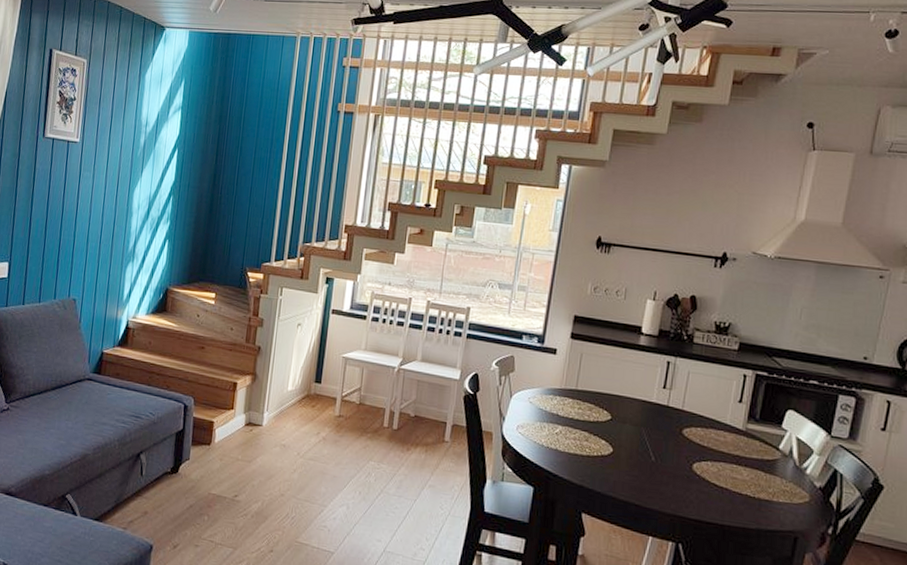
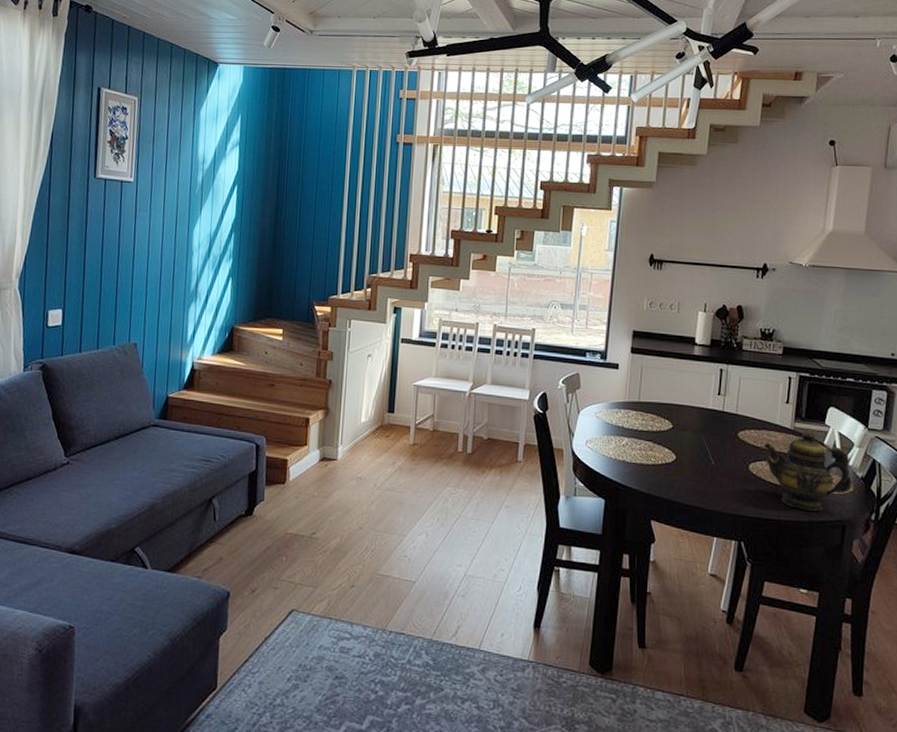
teapot: none [709,432,808,519] -> present [763,430,852,511]

